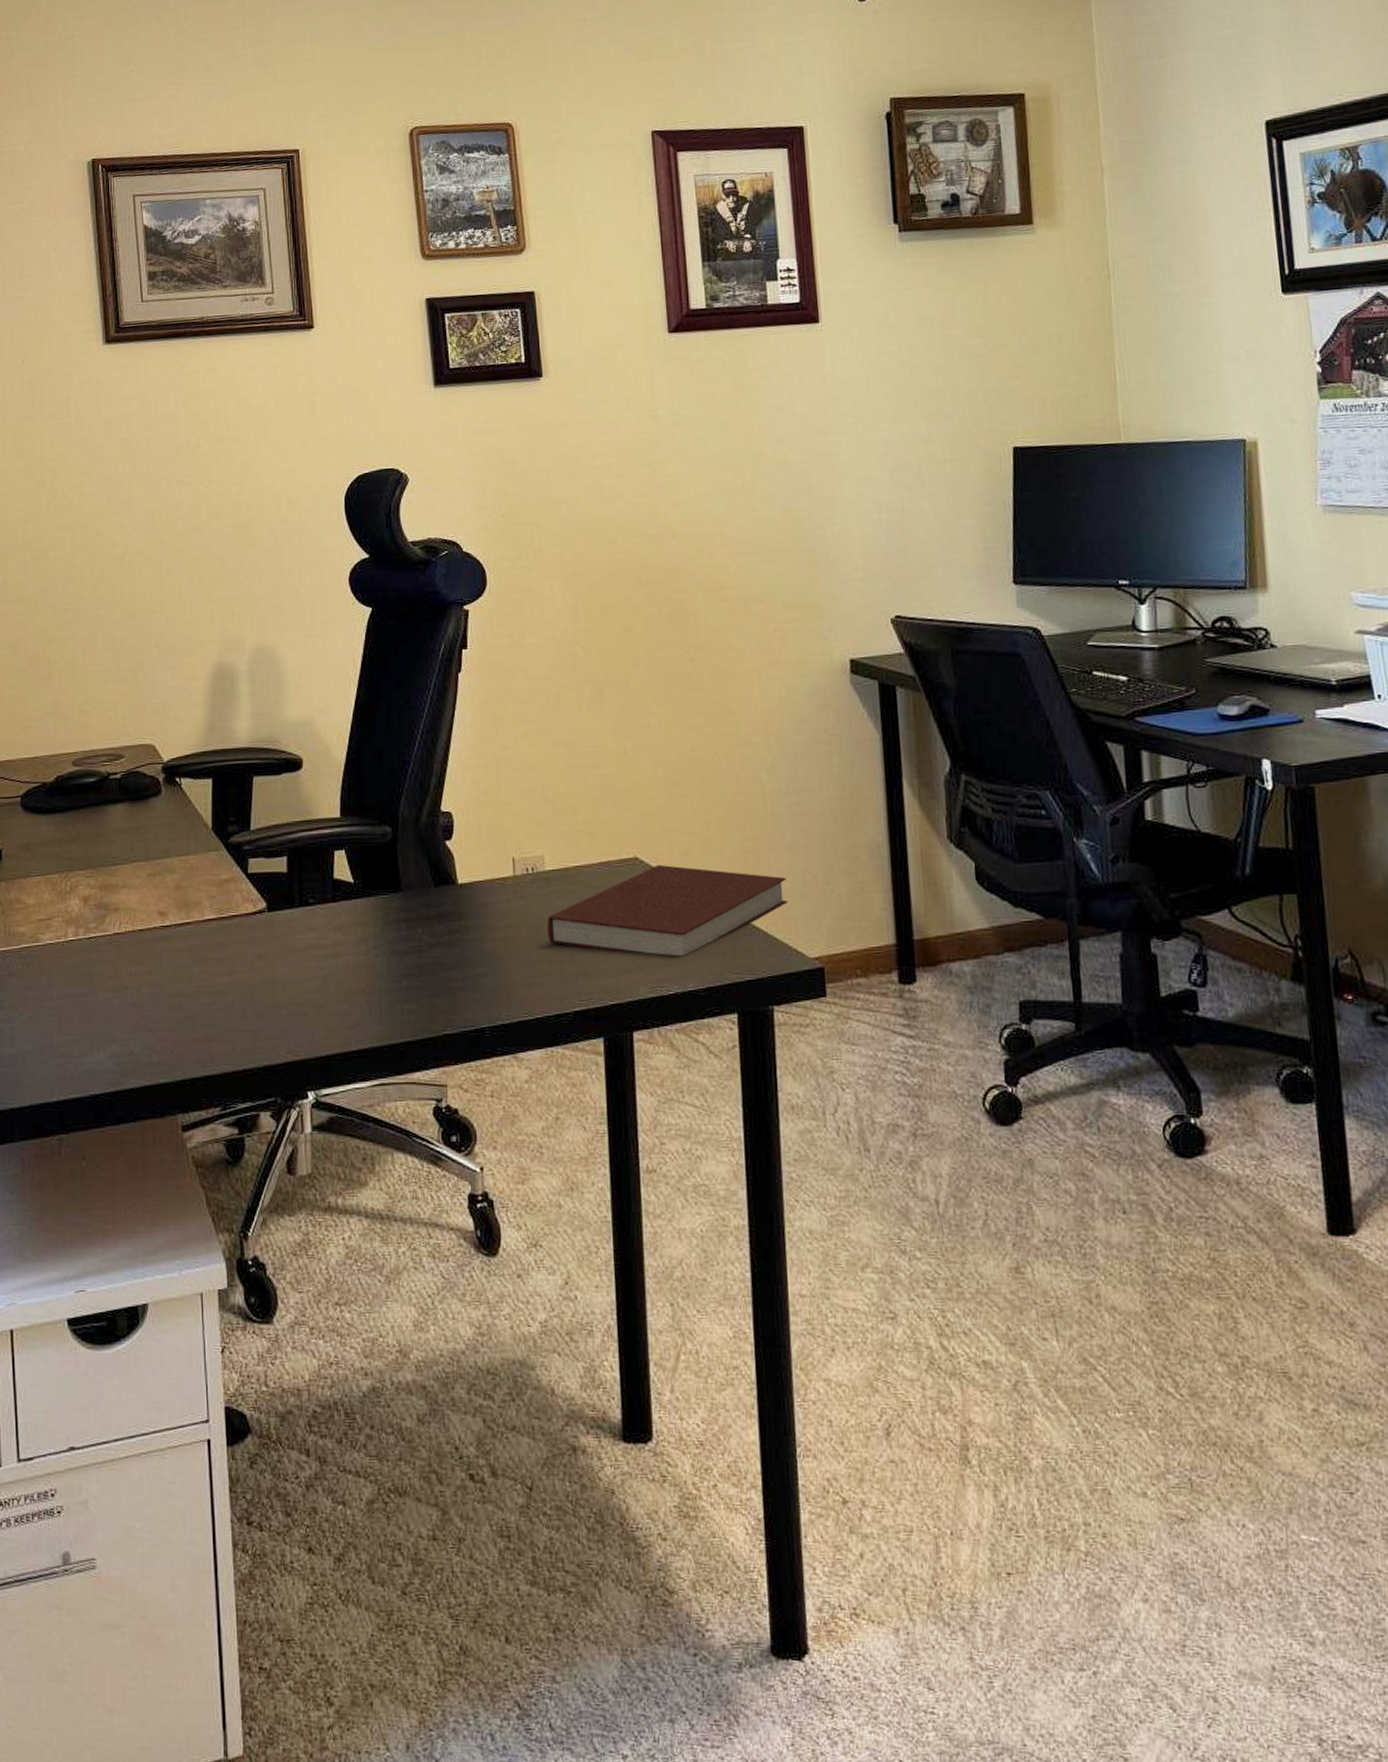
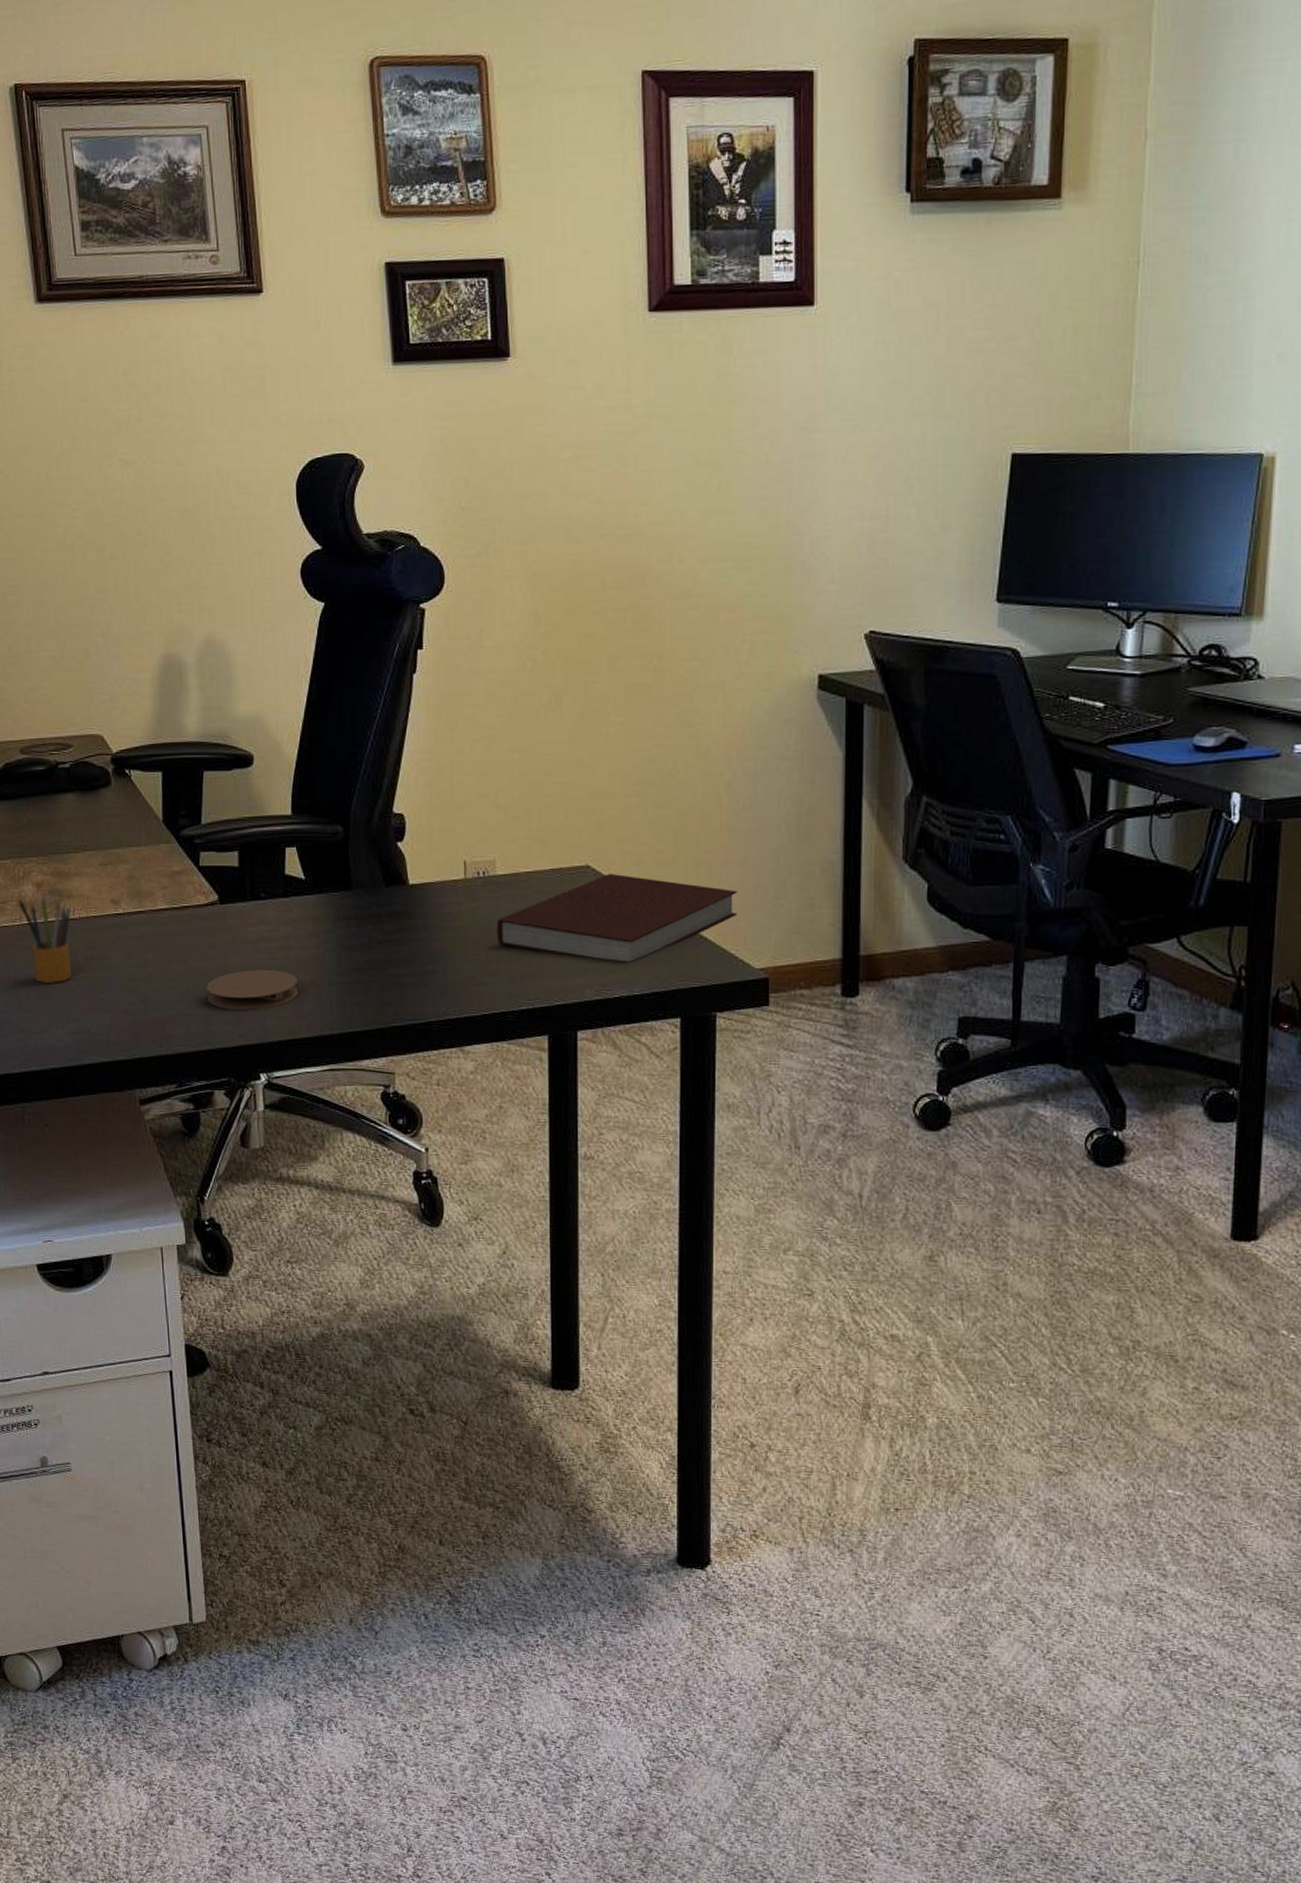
pencil box: none [63,910,118,1004] -> present [17,895,72,984]
coaster: none [253,978,348,1023] -> present [206,969,299,1010]

